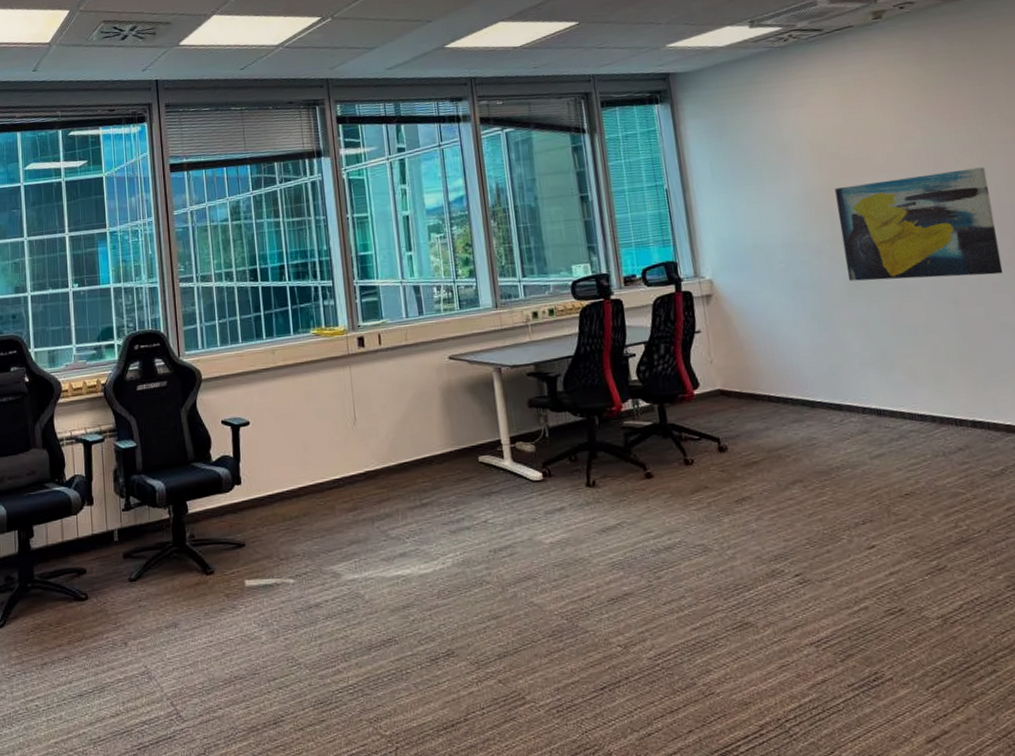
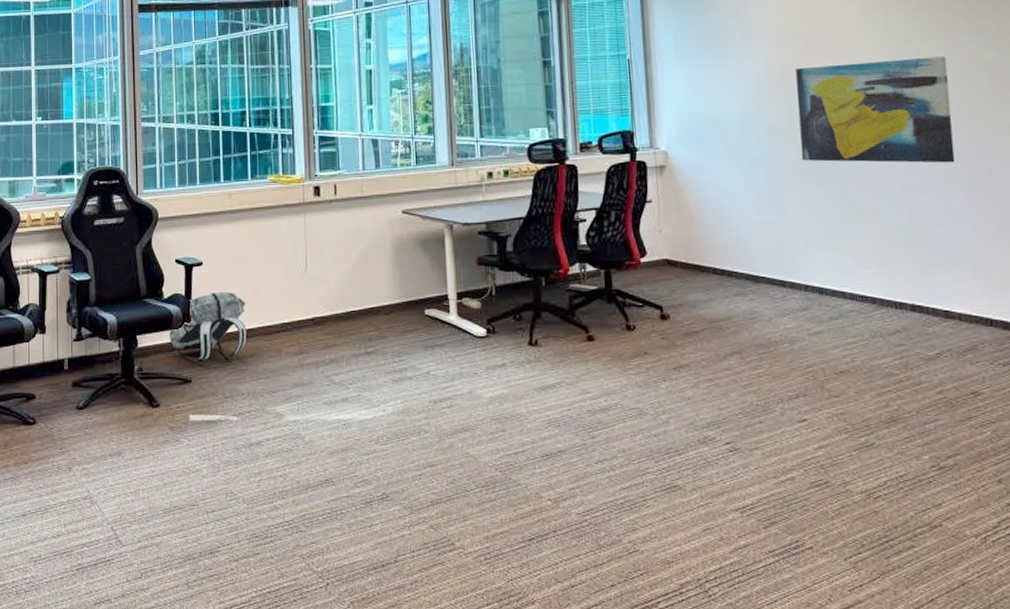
backpack: none [218,450,300,527] -> present [168,291,248,364]

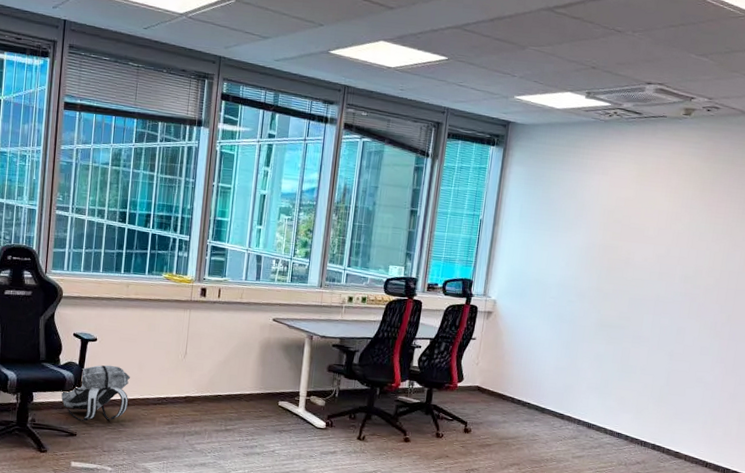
wall art: present [795,56,955,163] -> none [598,248,727,341]

